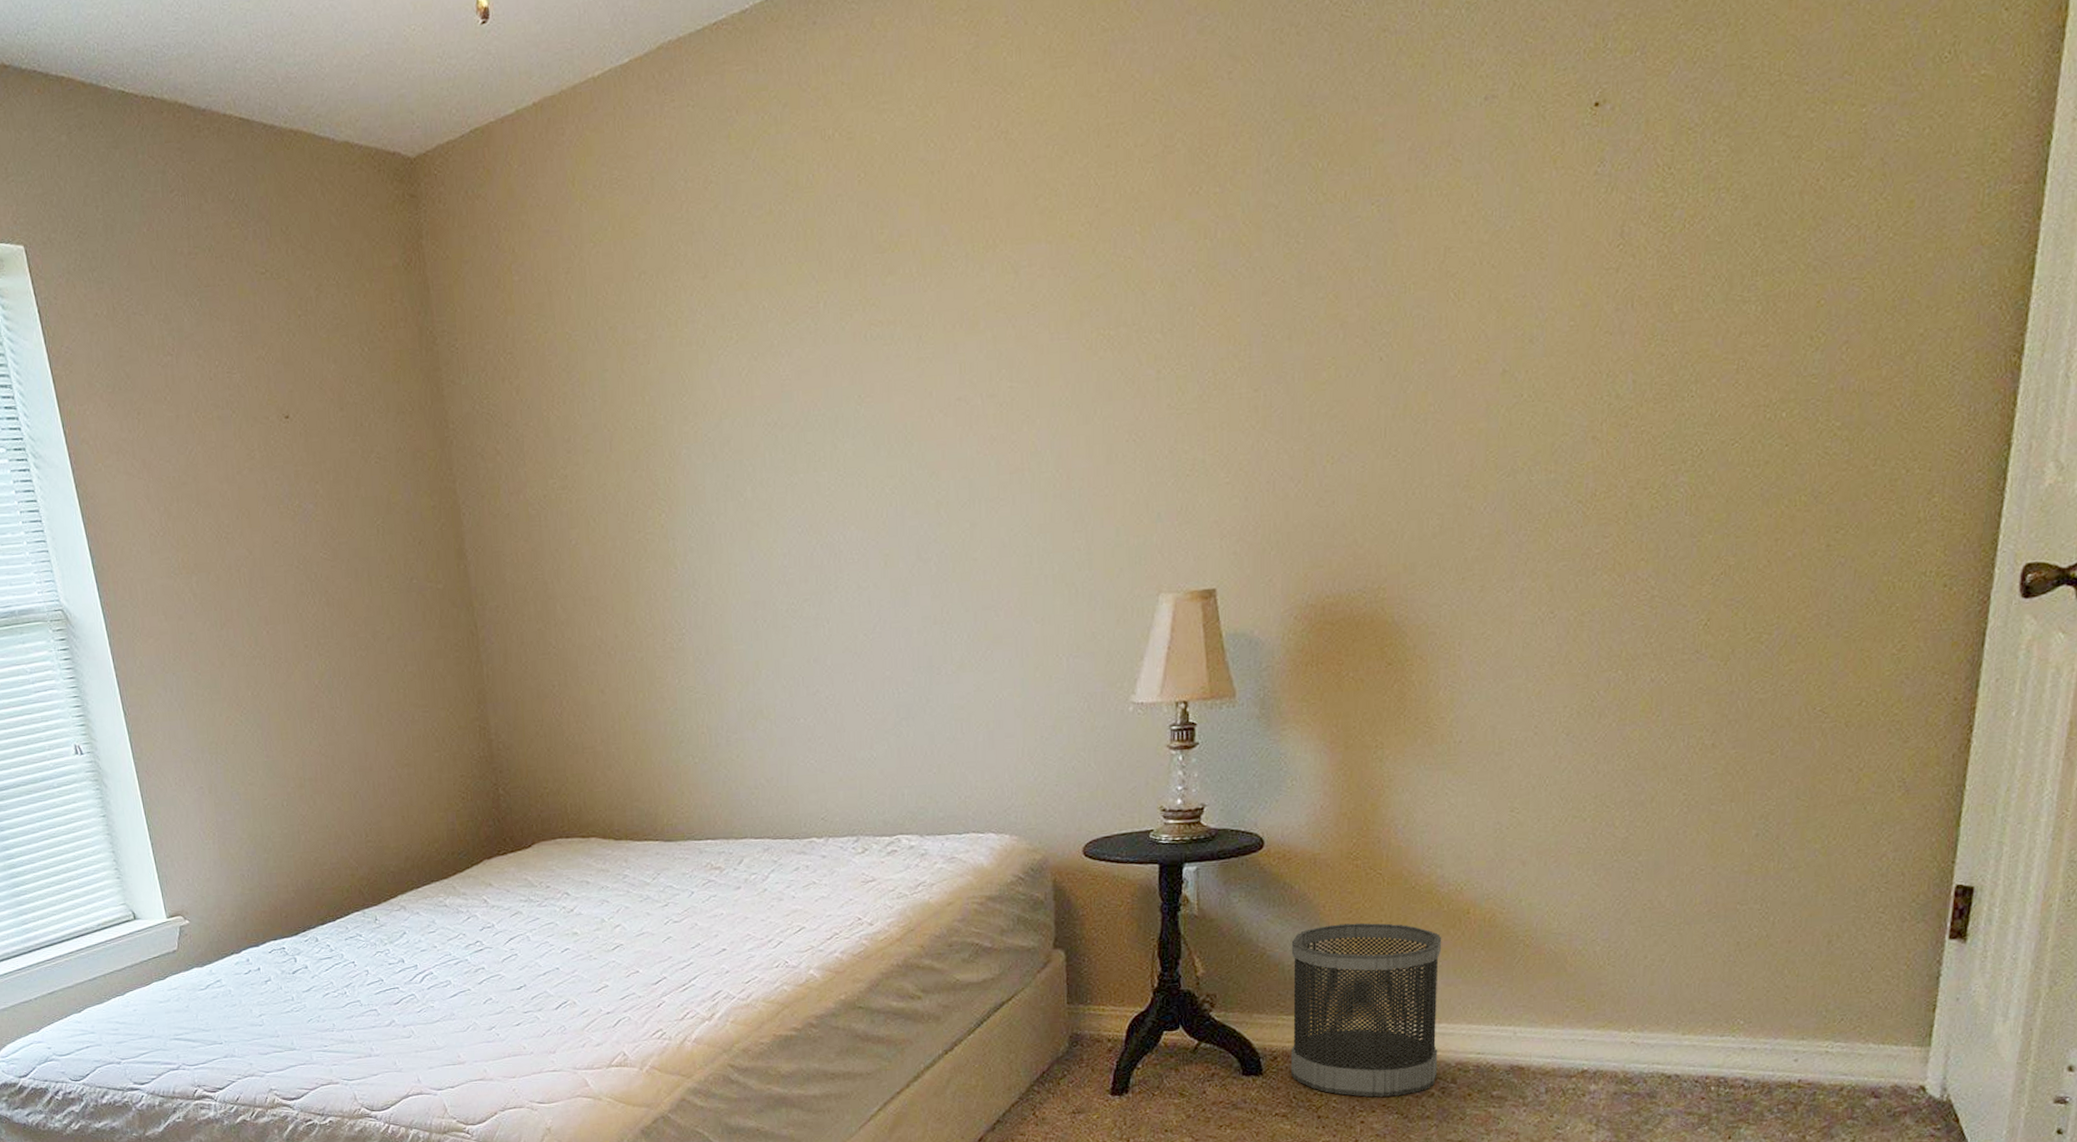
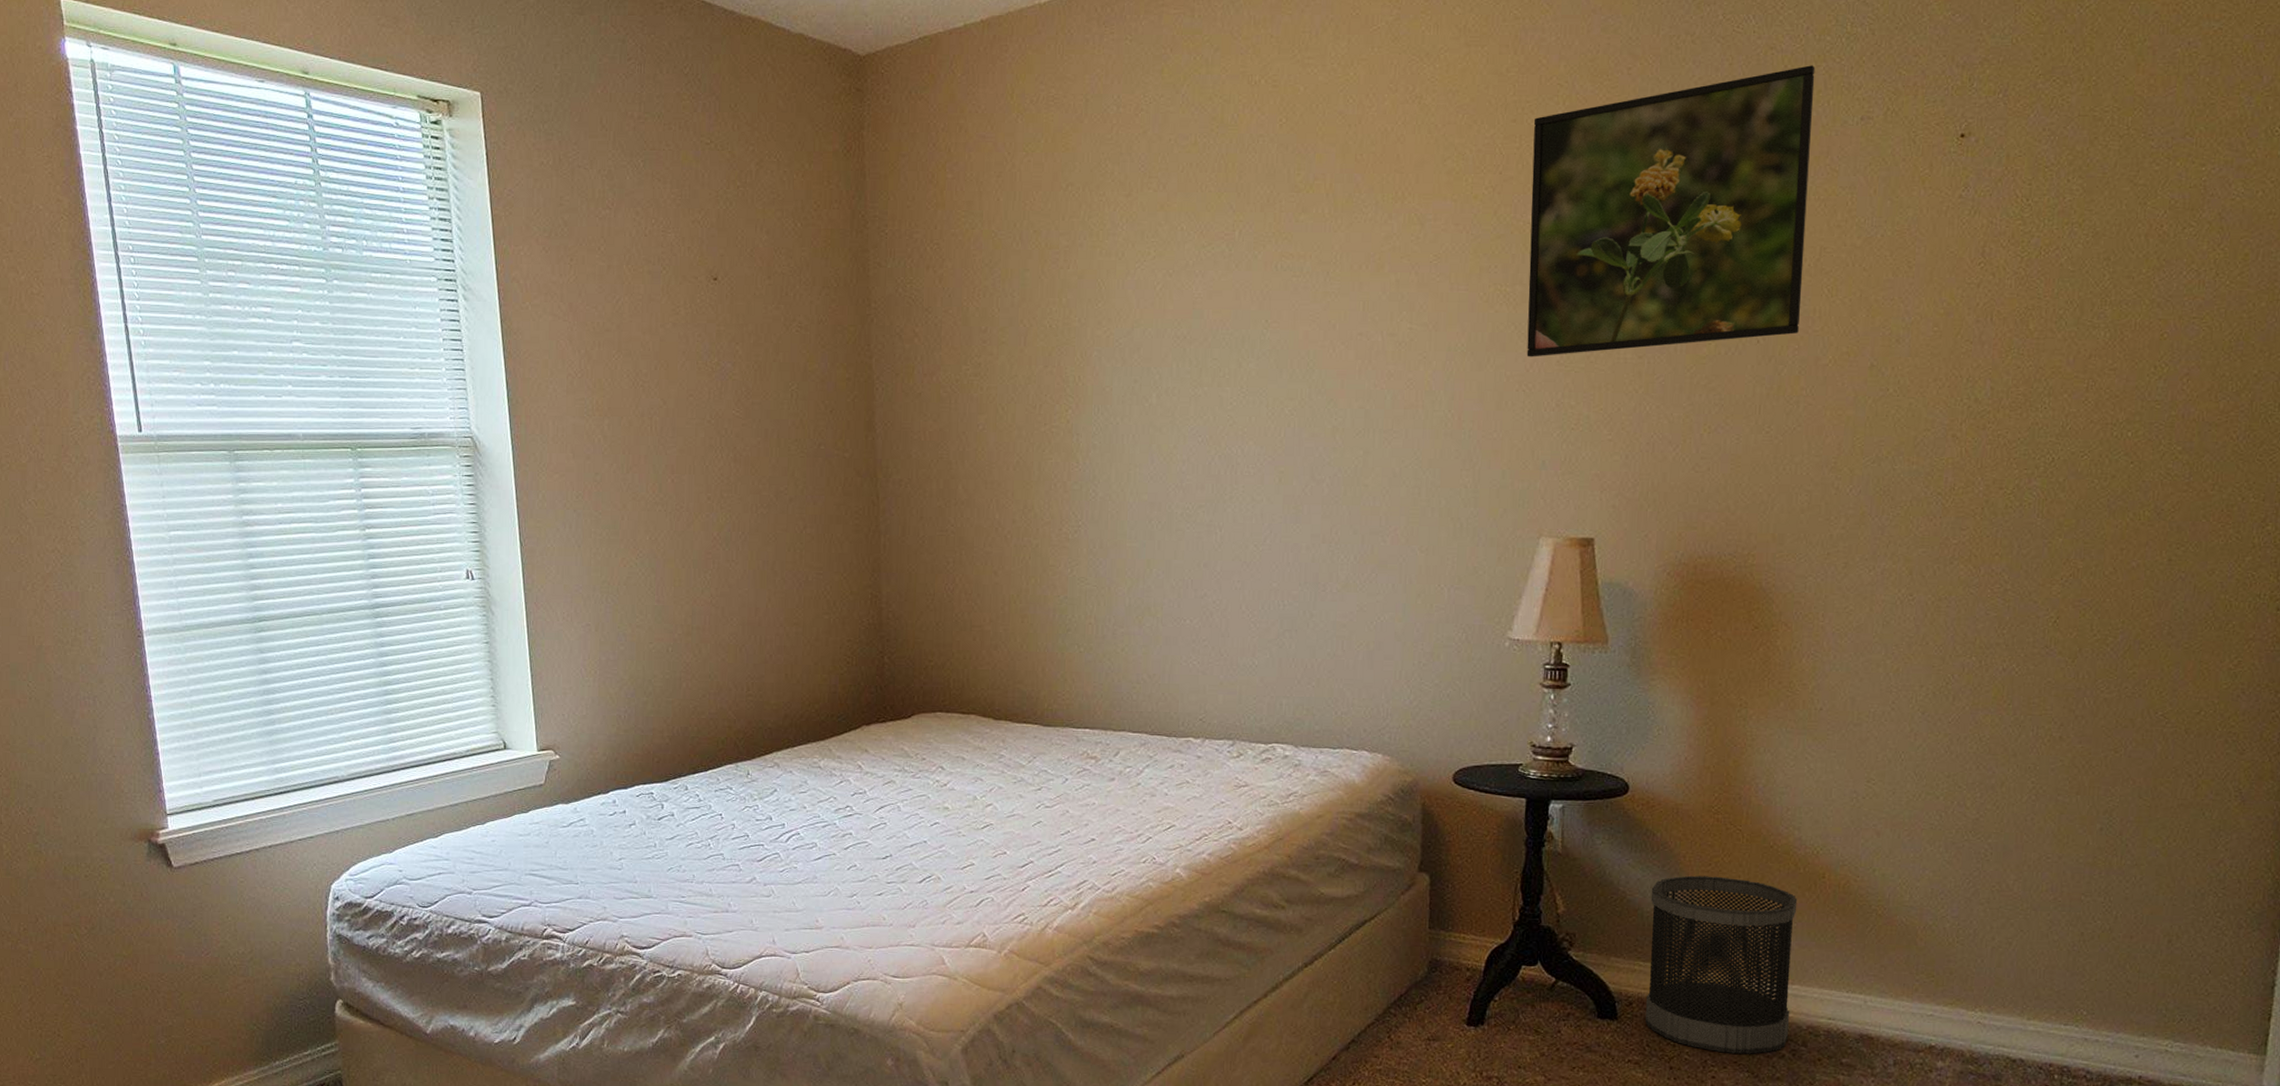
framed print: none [1129,44,1433,404] -> present [1526,65,1816,357]

